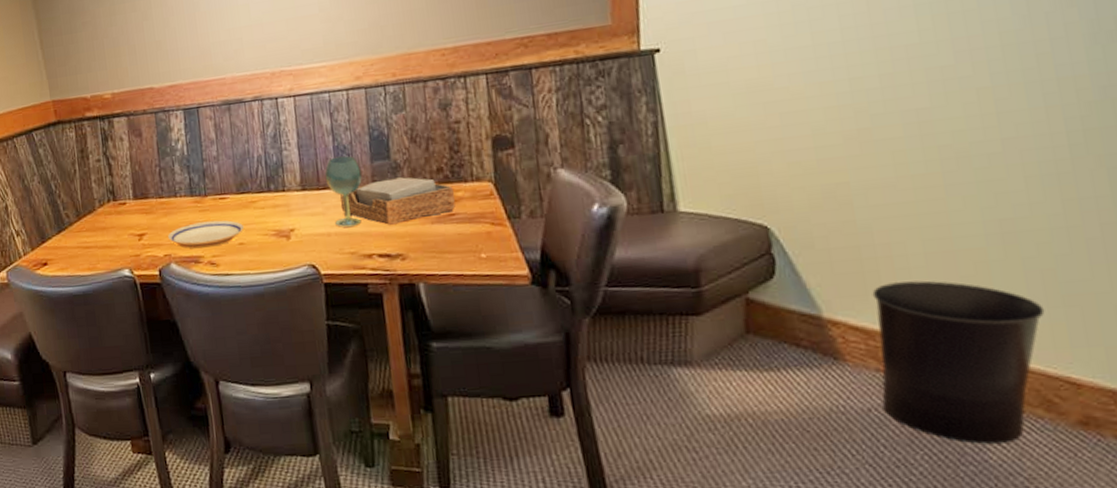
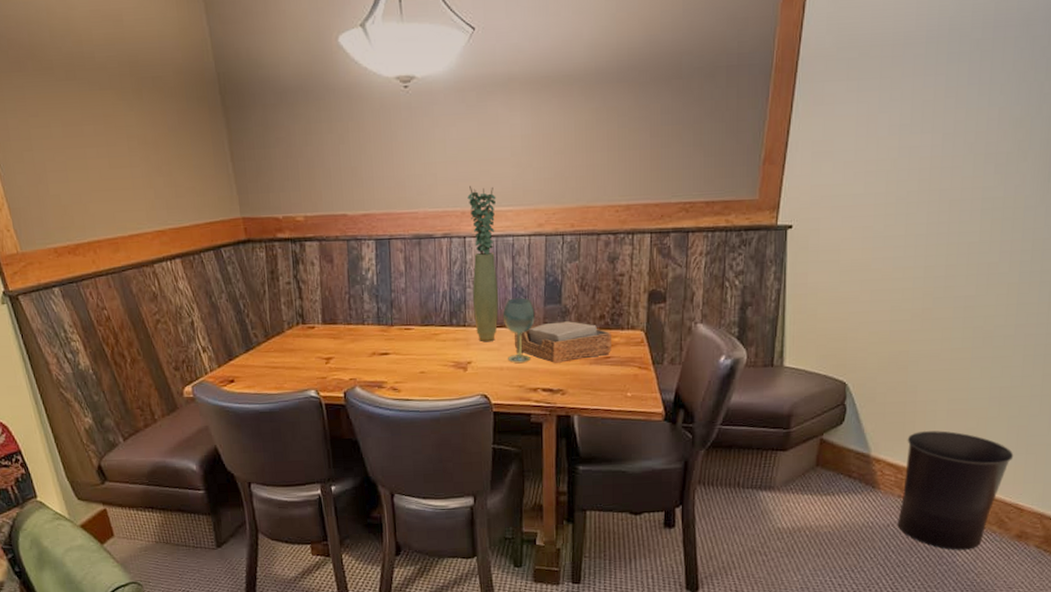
plate: present [168,220,245,249] -> none [354,349,426,375]
vase: none [276,44,320,207] -> present [467,186,499,342]

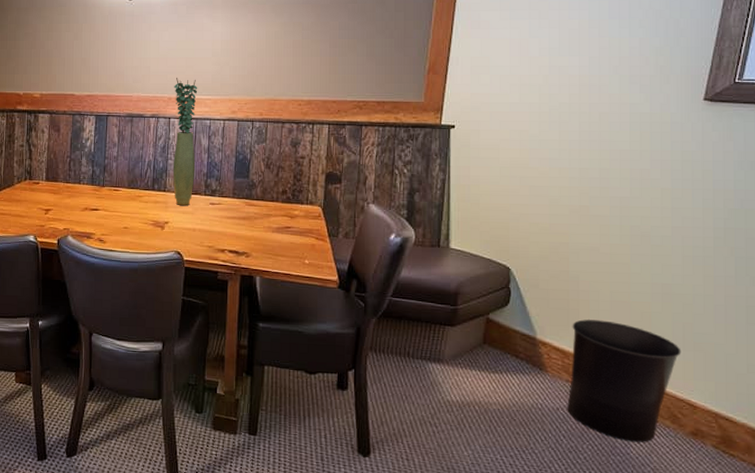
wine glass: present [502,297,535,364] -> none [197,171,225,227]
napkin holder: present [514,321,611,363] -> none [206,193,292,229]

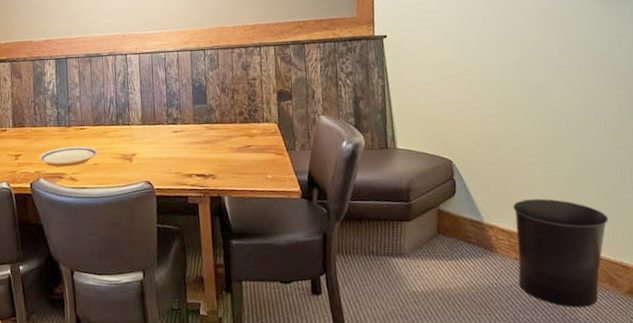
plate: none [69,206,130,227] -> present [39,145,98,167]
vase: present [172,78,198,206] -> none [127,15,156,137]

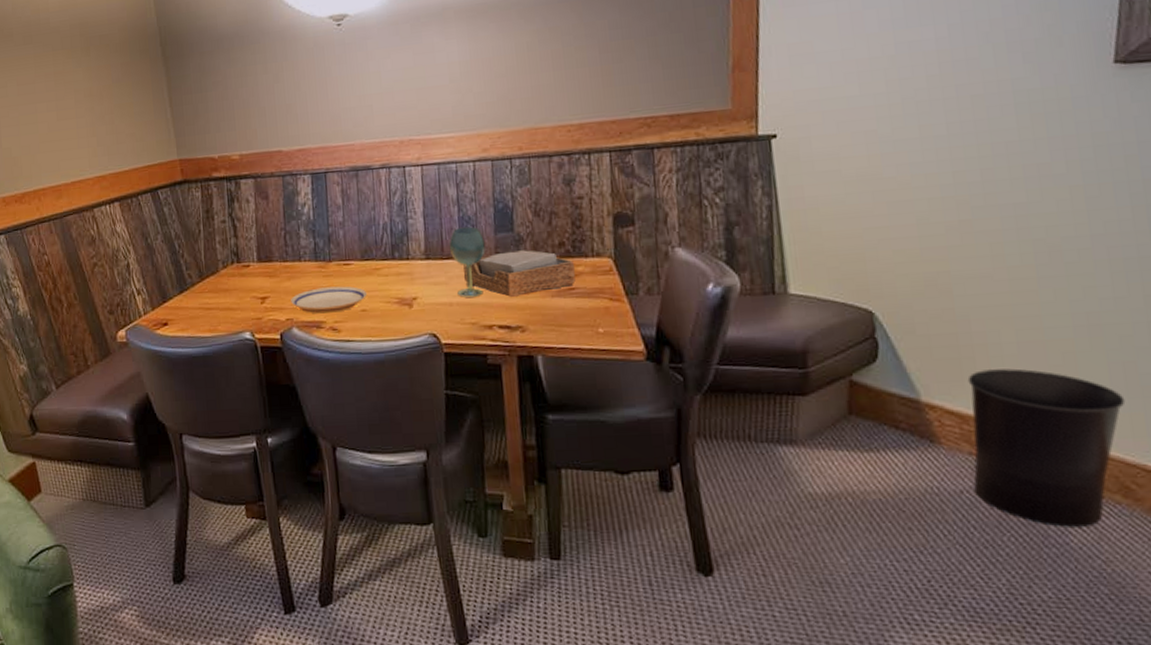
wine glass: none [159,100,186,154] -> present [449,226,485,298]
napkin holder: none [170,117,251,153] -> present [463,250,576,297]

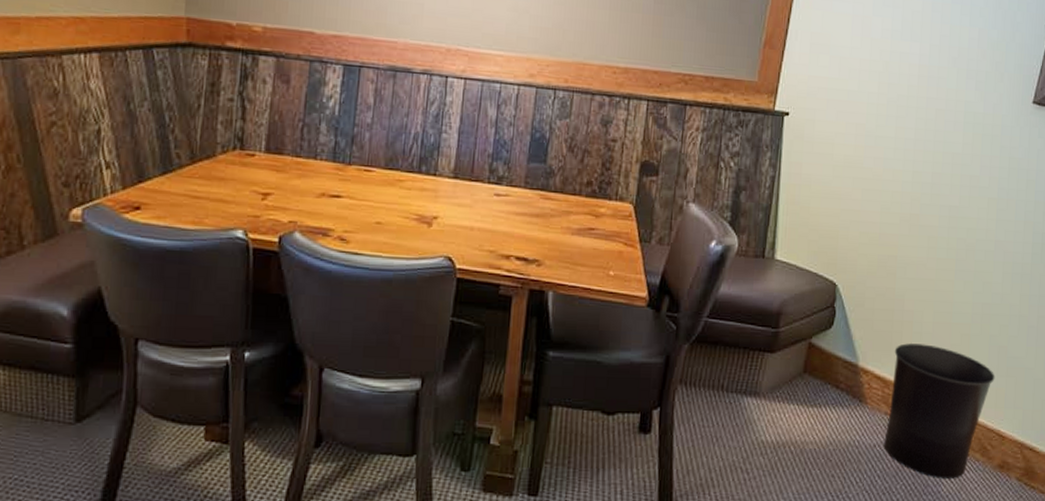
plate: present [291,286,368,314] -> none [297,191,386,221]
wine glass: present [449,226,485,298] -> none [479,150,516,225]
napkin holder: present [463,250,576,297] -> none [489,183,598,230]

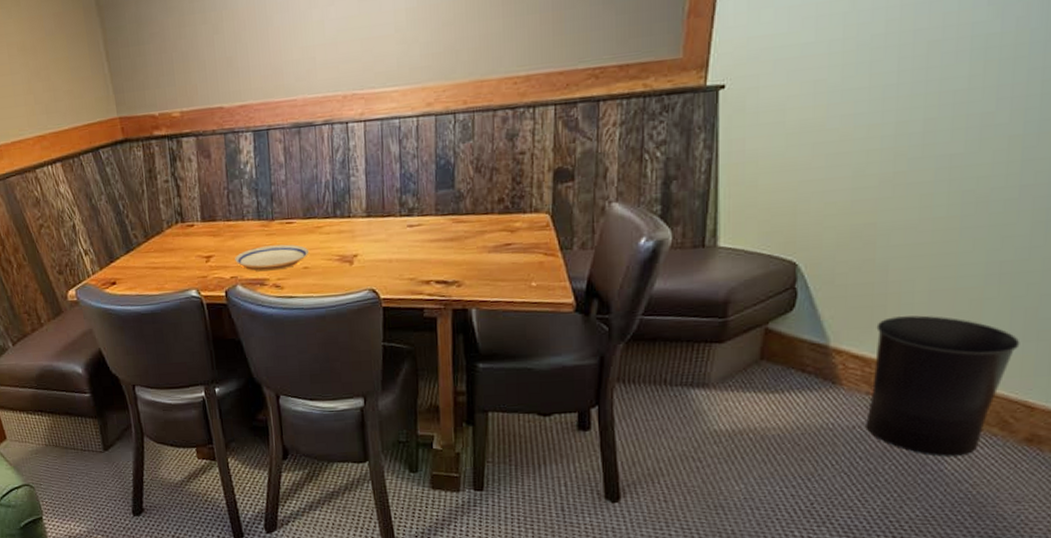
plate: none [297,191,386,221] -> present [235,244,310,272]

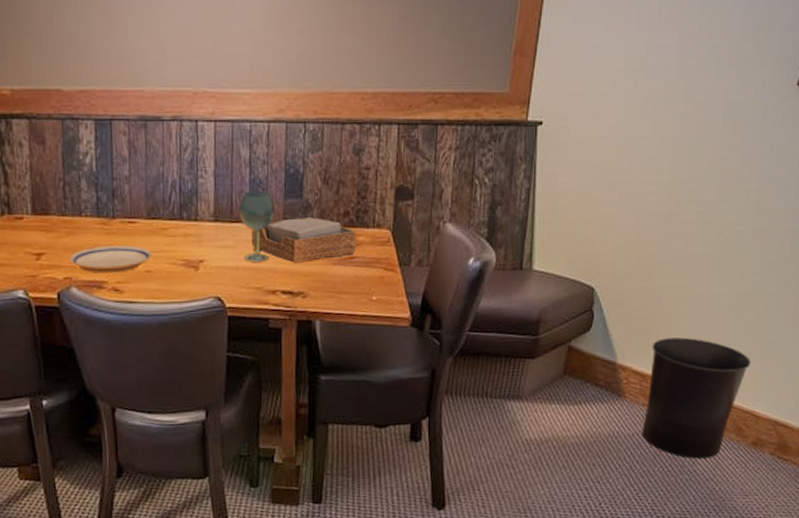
wine glass: none [390,183,426,255] -> present [238,190,274,263]
napkin holder: none [403,206,512,253] -> present [251,217,356,263]

